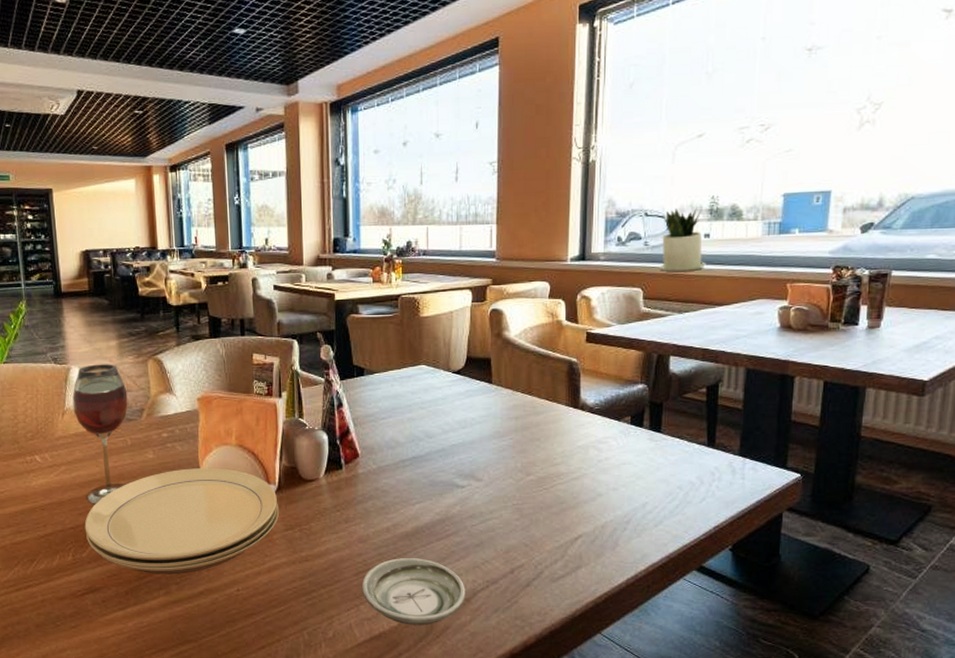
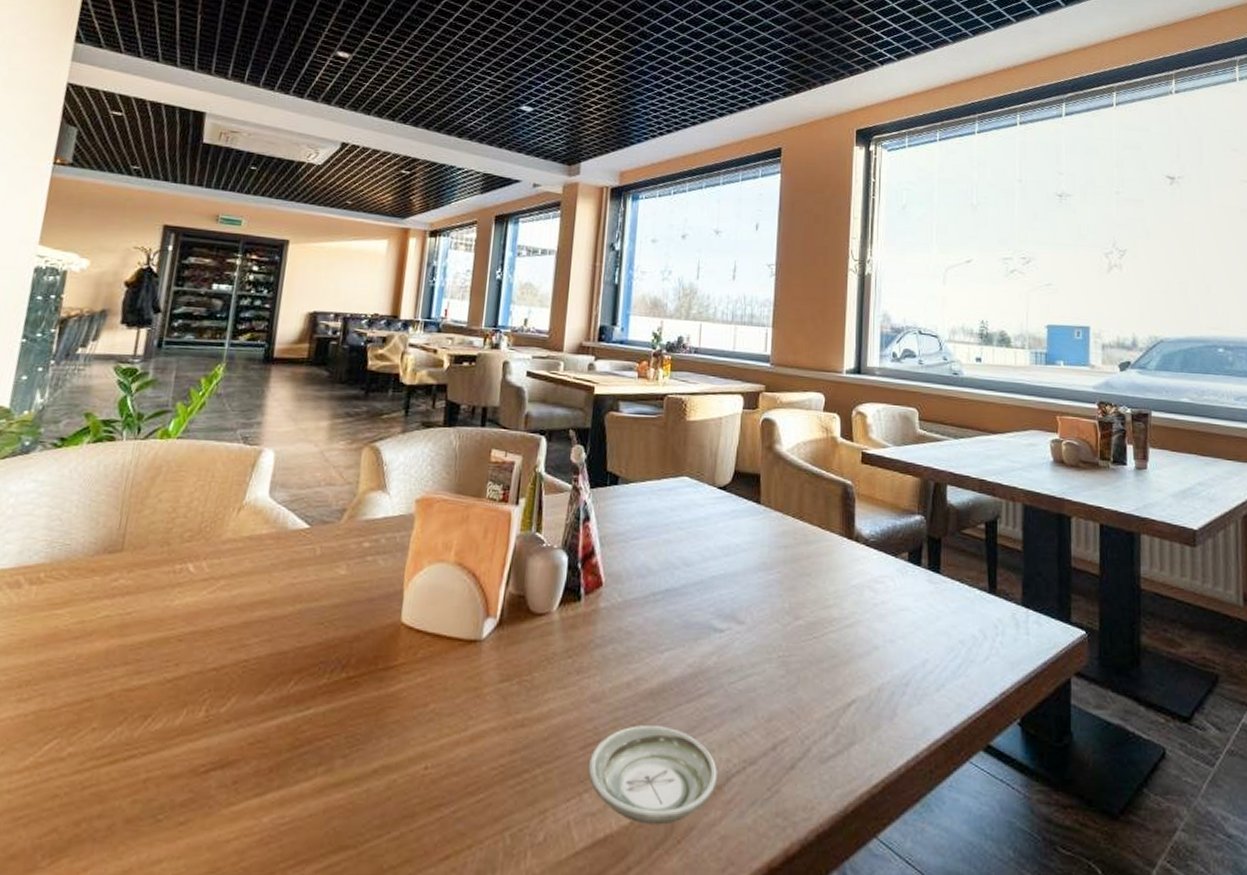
wineglass: present [72,364,128,504] -> none [245,448,330,636]
plate: present [84,468,280,574] -> none [231,591,497,743]
planter: present [658,208,706,273] -> none [933,330,979,395]

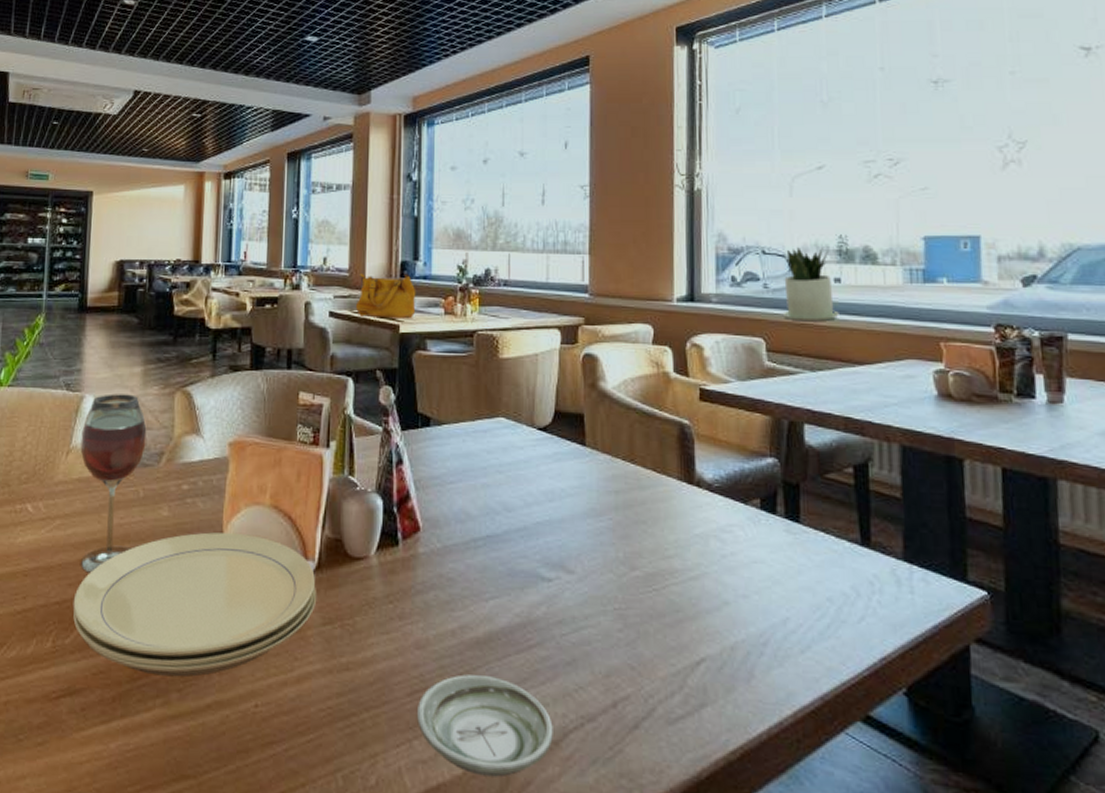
plate: none [231,591,497,743] -> present [73,532,317,677]
wineglass: none [245,448,330,636] -> present [80,394,147,573]
handbag: none [552,335,613,381] -> present [355,272,416,319]
planter: none [933,330,979,395] -> present [782,247,839,322]

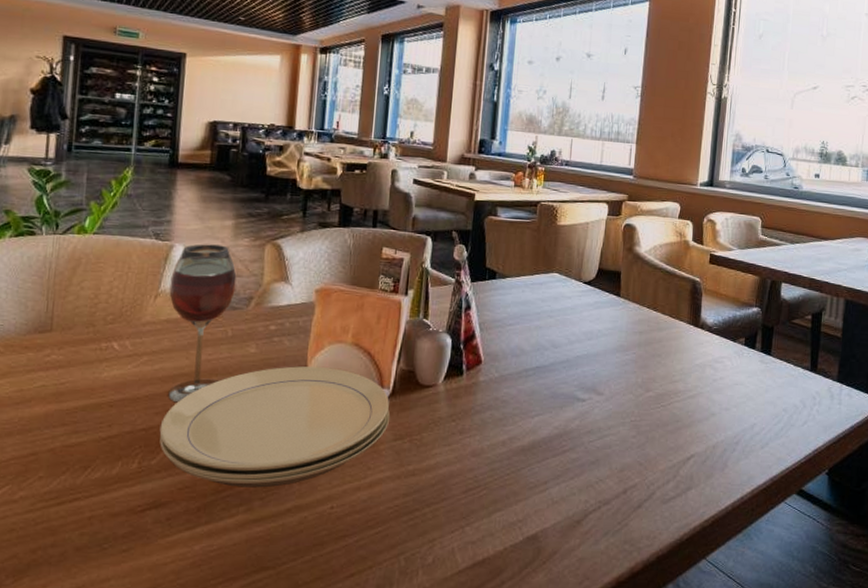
handbag: present [355,272,416,319] -> none [437,147,492,189]
saucer: present [416,674,553,777] -> none [469,474,577,550]
planter: present [782,247,839,322] -> none [776,149,816,207]

